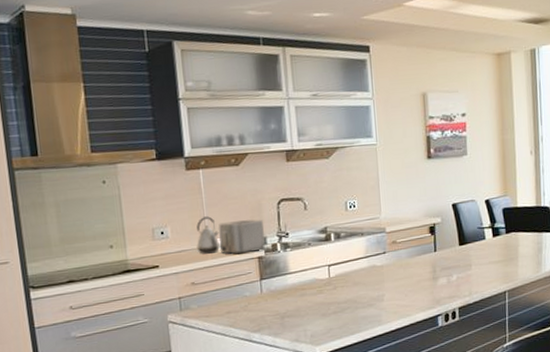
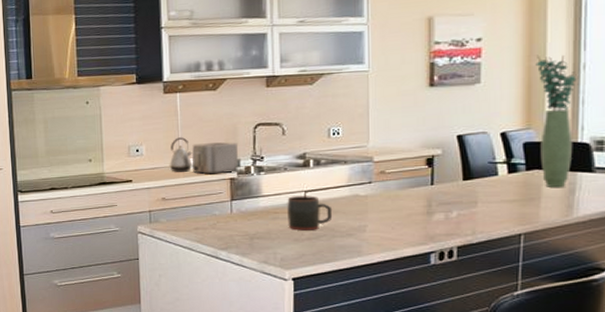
mug: none [313,269,355,305] -> present [287,196,333,231]
vase: none [507,129,538,248] -> present [535,54,577,187]

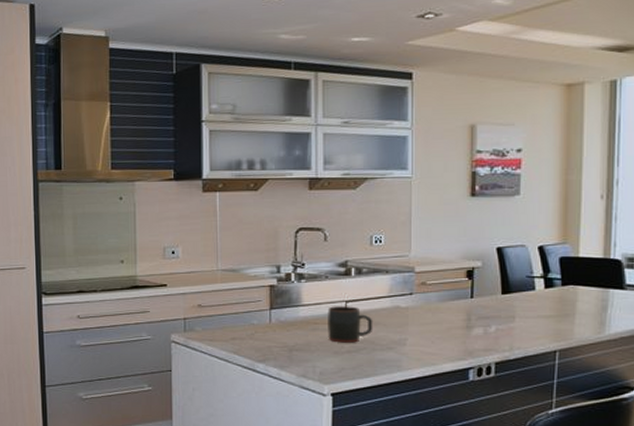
kettle: present [169,137,192,172] -> none [206,240,231,277]
toaster: present [192,142,238,175] -> none [231,247,278,281]
vase: present [535,54,577,187] -> none [572,168,610,303]

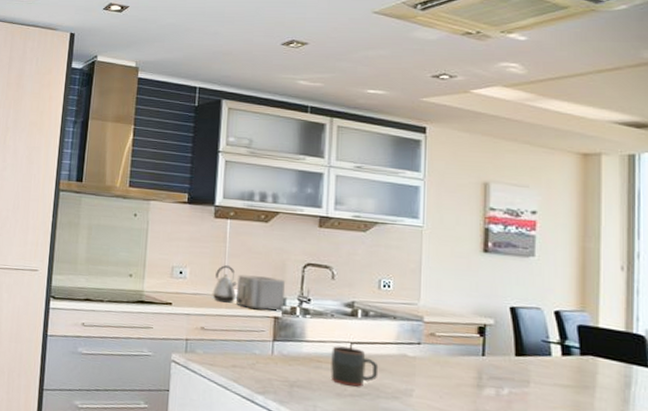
kettle: none [206,240,231,277] -> present [212,265,238,303]
toaster: none [231,247,278,281] -> present [236,274,285,311]

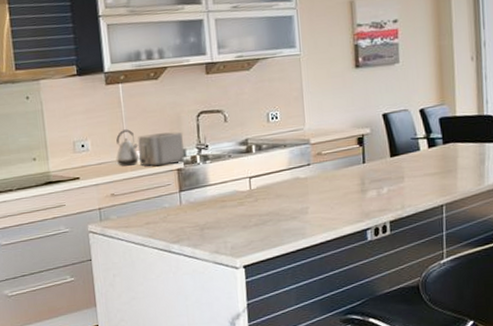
mug: present [330,346,379,387] -> none [233,181,277,217]

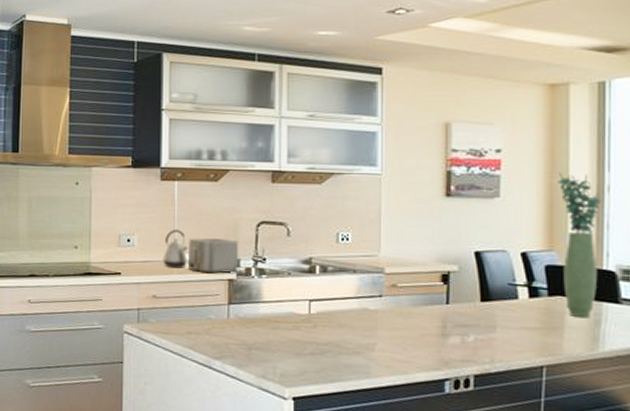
vase: none [444,34,481,159] -> present [557,172,601,317]

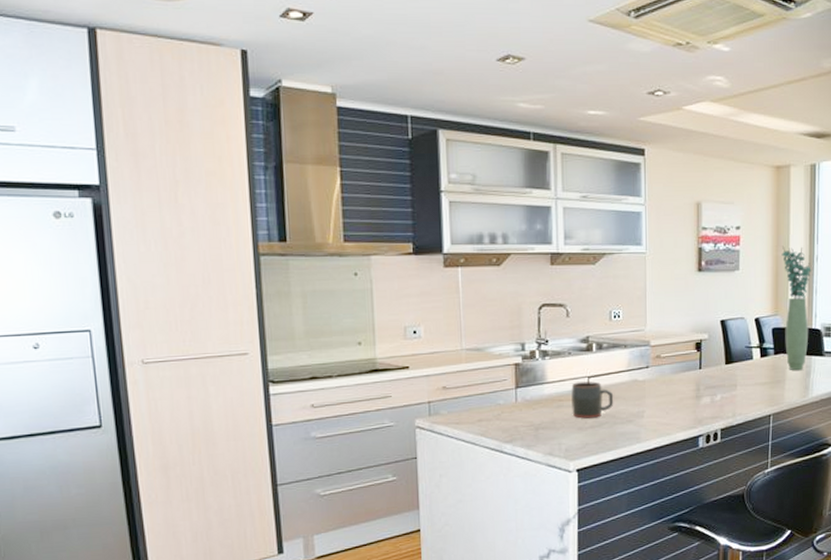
kettle: present [162,229,189,268] -> none [450,317,475,357]
toaster: present [188,238,238,274] -> none [475,324,523,360]
mug: none [290,304,339,345] -> present [571,381,614,419]

